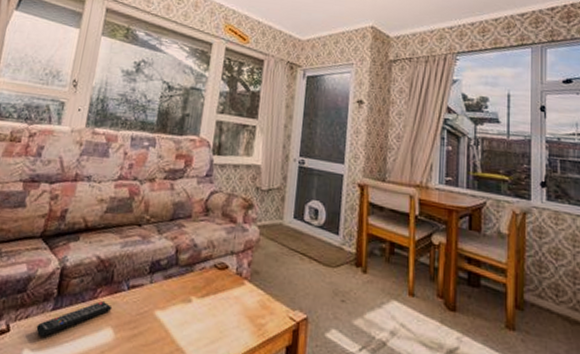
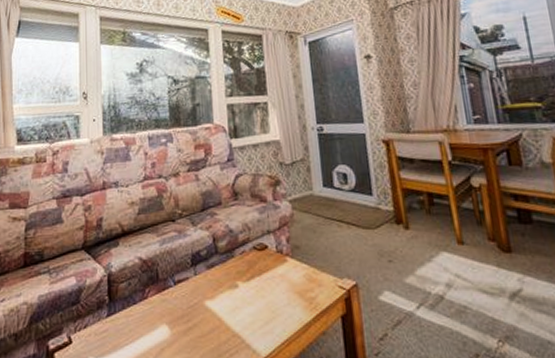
remote control: present [36,300,113,337] -> none [96,299,163,344]

